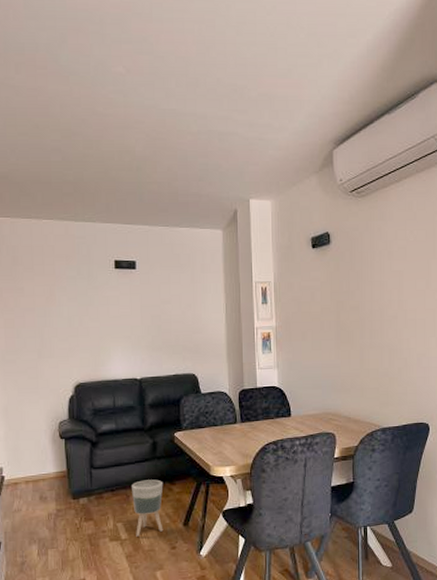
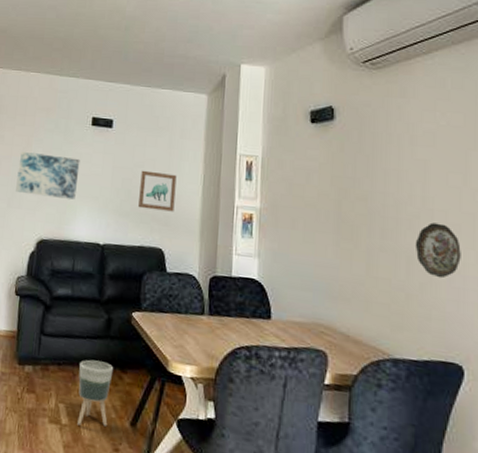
wall art: none [44,301,108,343] -> present [16,152,80,200]
wall art: none [169,306,202,341] -> present [138,170,177,212]
decorative plate: none [394,320,426,362] -> present [415,222,461,279]

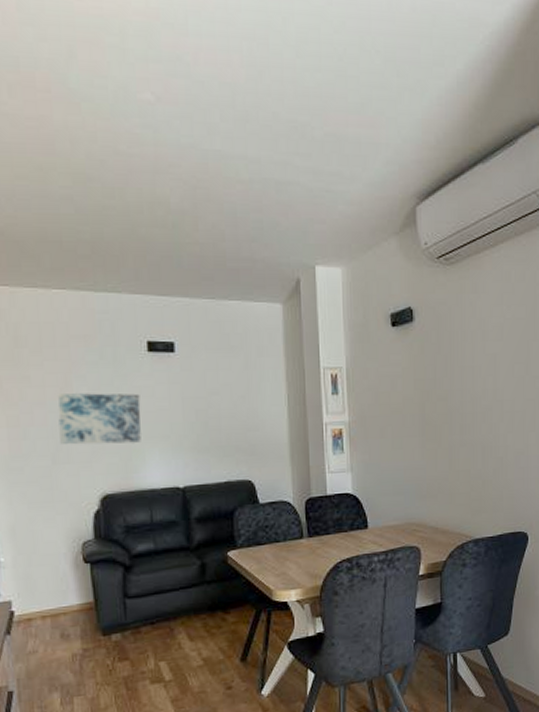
planter: present [77,359,114,426] -> none [176,608,217,677]
wall art: present [138,170,177,212] -> none [217,397,260,441]
decorative plate: present [415,222,461,279] -> none [488,412,525,462]

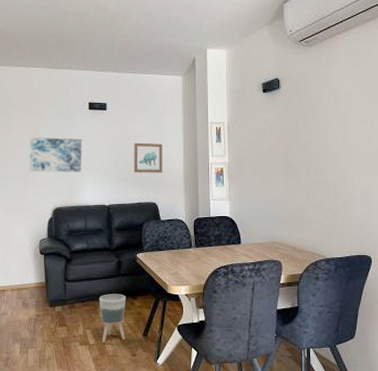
planter: none [176,608,217,677] -> present [99,294,126,343]
wall art: none [217,397,260,441] -> present [134,142,163,173]

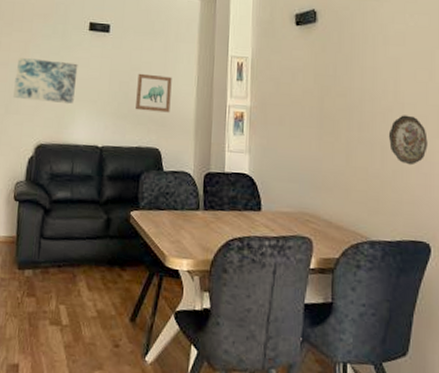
planter: present [99,294,126,343] -> none [78,259,113,325]
decorative plate: none [339,159,370,198] -> present [388,115,428,166]

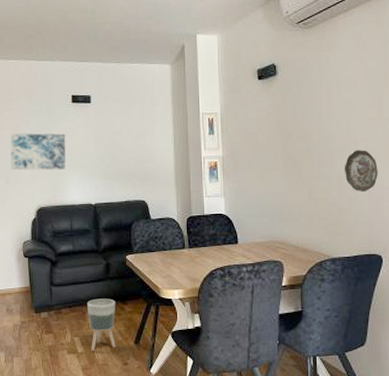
planter: none [78,259,113,325] -> present [87,299,116,351]
wall art: present [136,73,172,113] -> none [120,136,152,169]

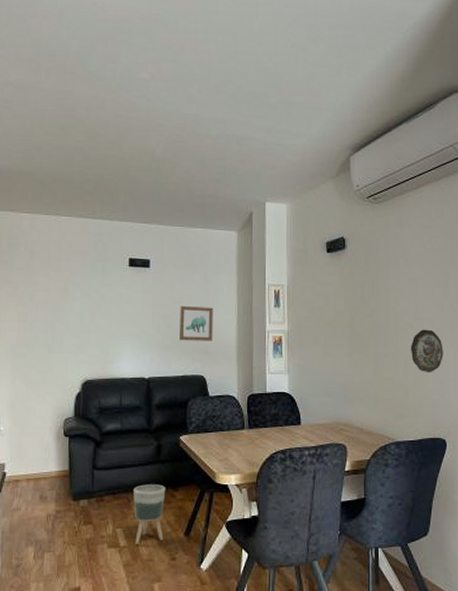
wall art: present [10,133,66,170] -> none [56,297,120,339]
wall art: none [120,136,152,169] -> present [179,305,213,341]

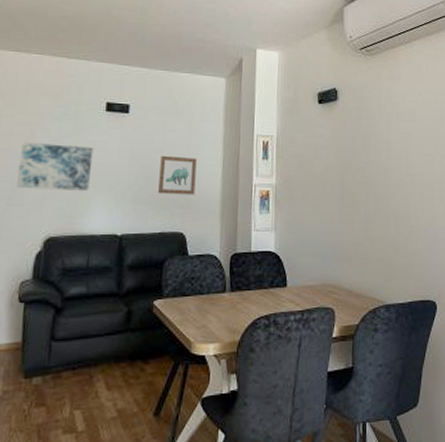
wall art: none [56,297,120,339] -> present [17,143,94,191]
planter: present [133,484,166,544] -> none [95,356,135,428]
decorative plate: present [410,329,443,373] -> none [401,185,434,232]

